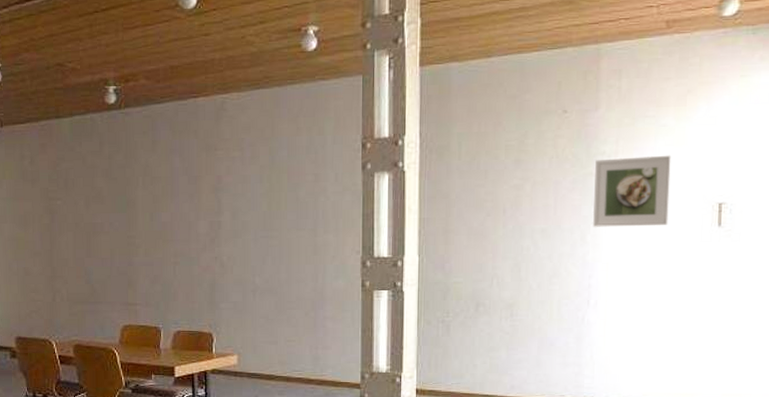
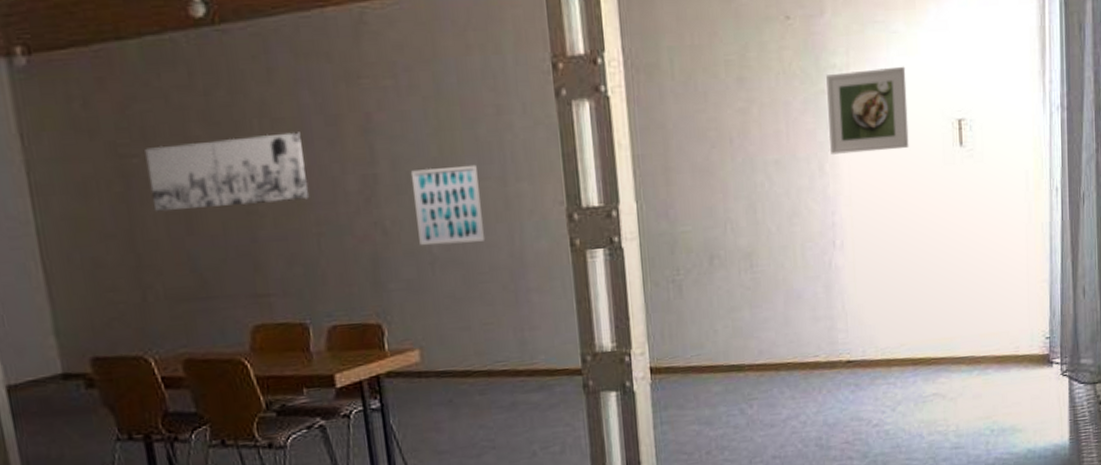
wall art: none [66,188,172,239] -> present [145,132,310,212]
wall art: none [245,218,296,278] -> present [410,164,486,246]

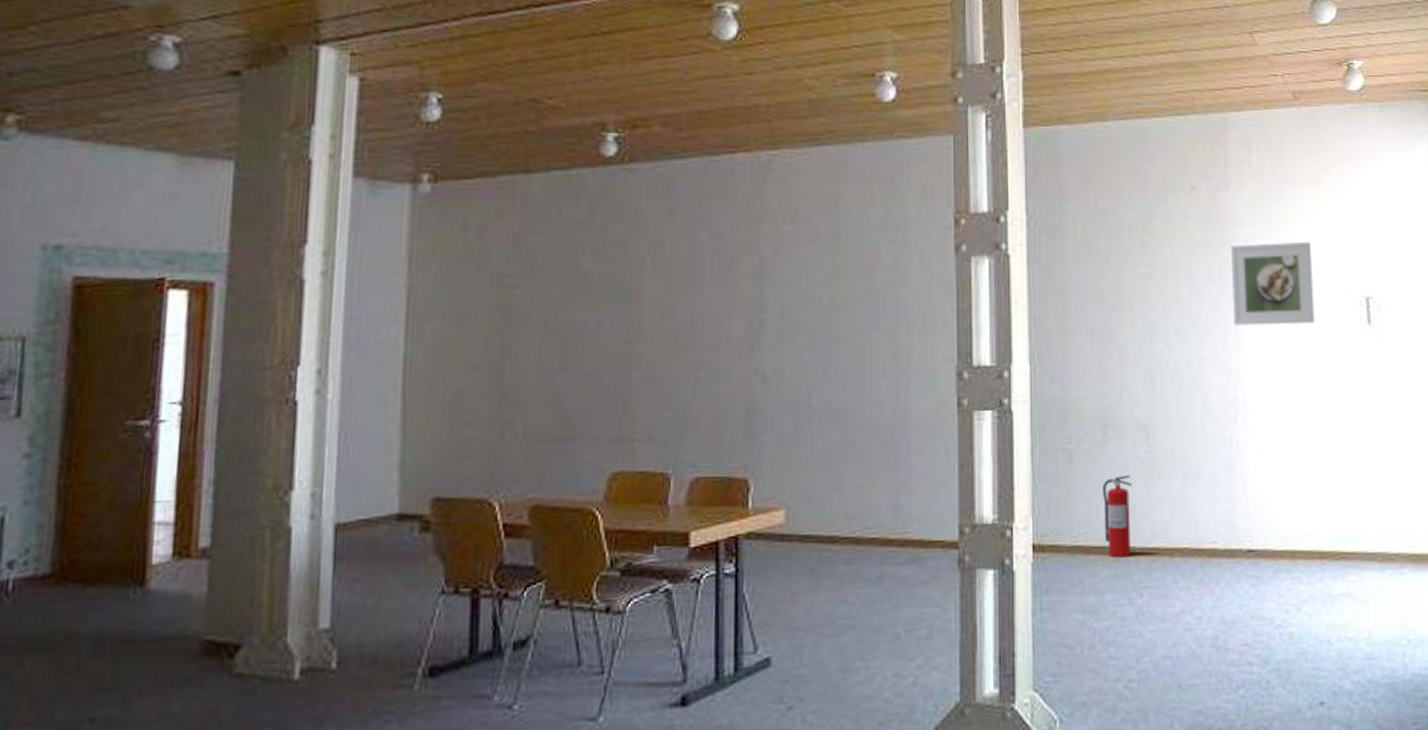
wall art: present [145,132,310,212] -> none [529,272,693,346]
wall art: present [410,164,486,246] -> none [799,315,869,397]
fire extinguisher: none [711,300,740,375] -> present [1103,474,1132,558]

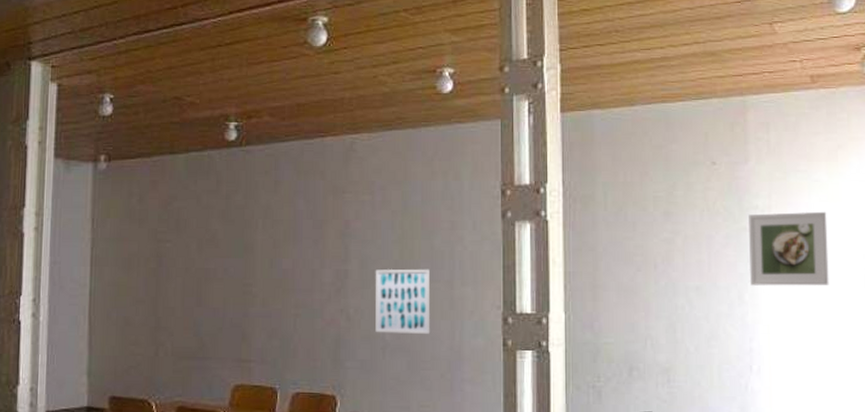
wall art: none [799,315,869,397] -> present [375,268,431,334]

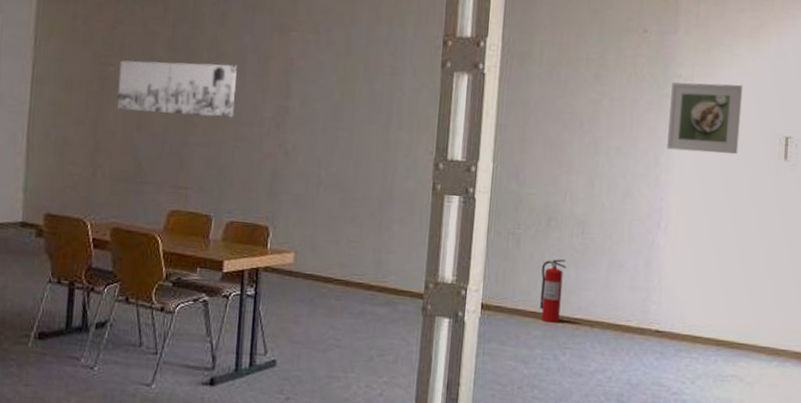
wall art: none [175,232,293,287] -> present [116,60,237,118]
wall art: present [375,268,431,334] -> none [311,108,369,174]

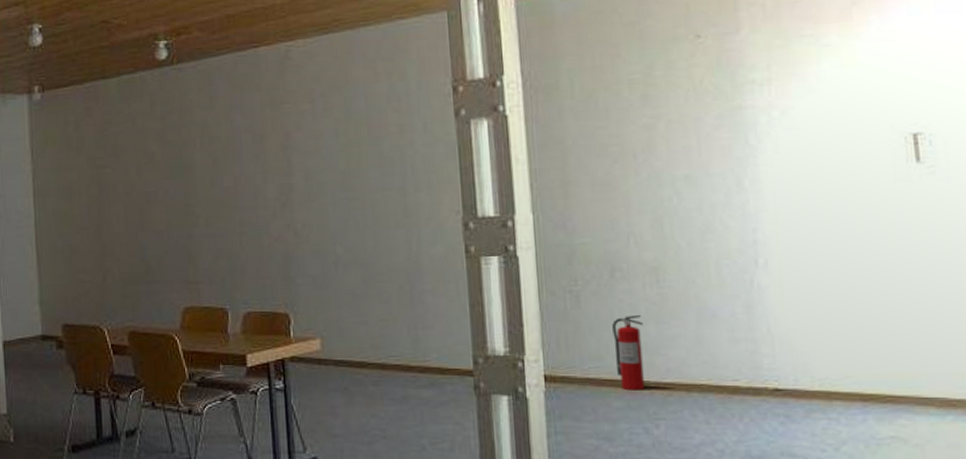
wall art: present [116,60,237,118] -> none [115,148,236,211]
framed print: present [667,82,743,154] -> none [744,79,849,170]

